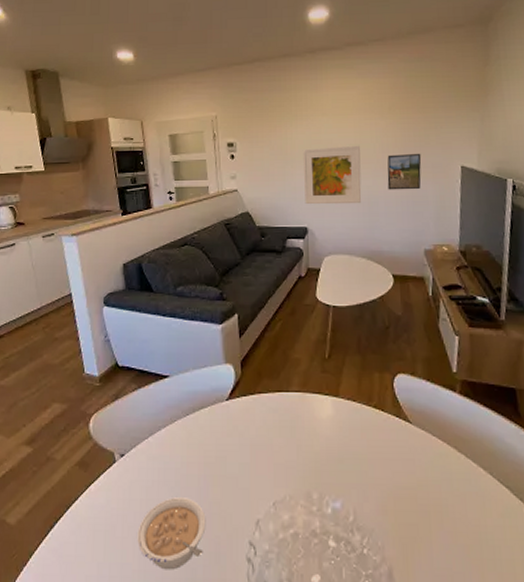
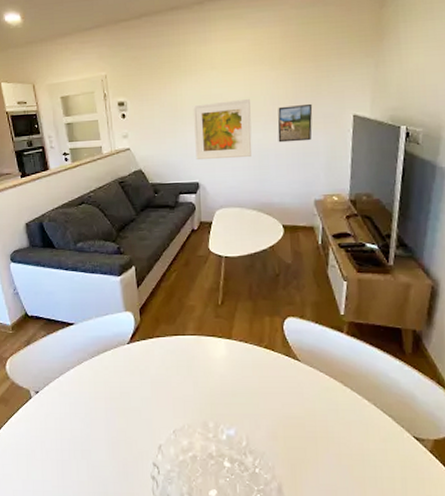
legume: present [137,497,206,570] -> none [55,427,114,486]

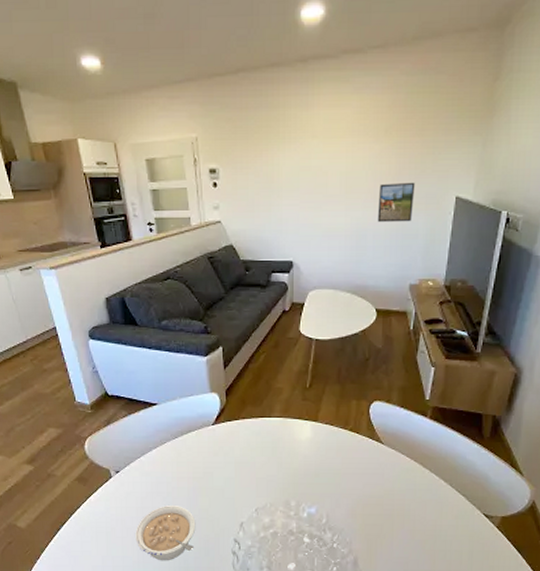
legume: none [55,427,114,486] -> present [135,506,196,561]
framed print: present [192,98,252,159] -> none [290,172,351,236]

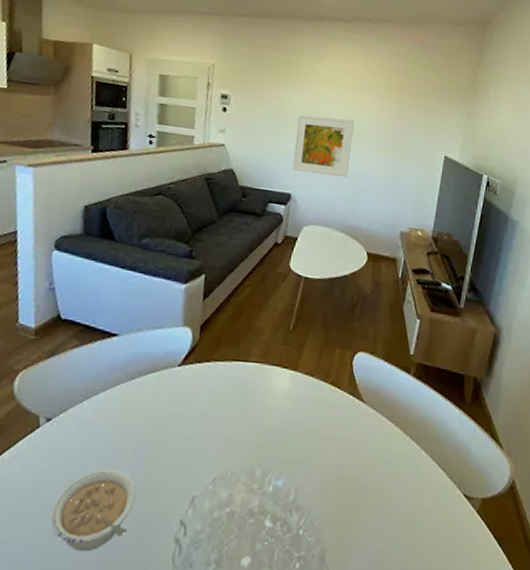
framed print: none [290,172,351,236] -> present [292,115,354,177]
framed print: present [377,182,416,223] -> none [374,134,410,173]

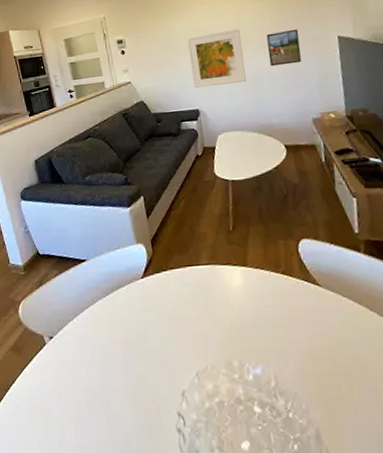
legume: present [51,470,136,552] -> none [72,374,135,445]
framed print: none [374,134,410,173] -> present [266,28,302,67]

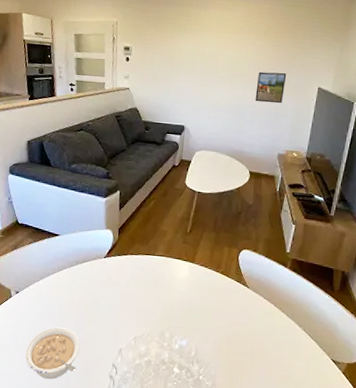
legume: none [72,374,135,445] -> present [25,327,80,380]
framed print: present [186,28,246,88] -> none [185,59,236,110]

